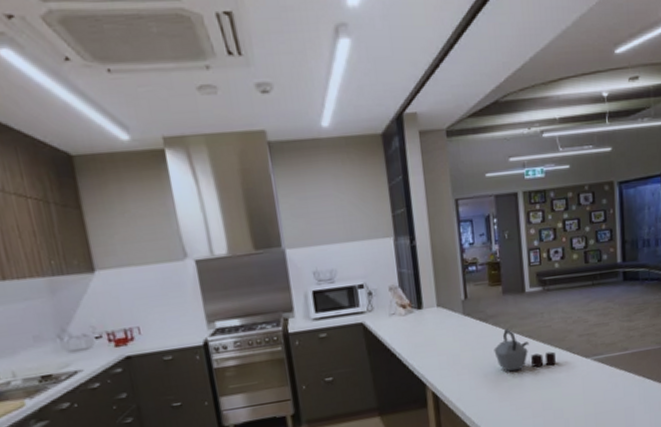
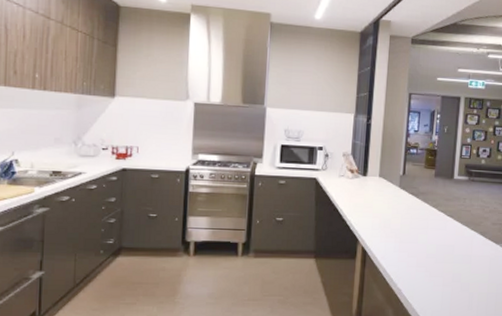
kettle: present [493,329,556,372] -> none [419,206,470,244]

